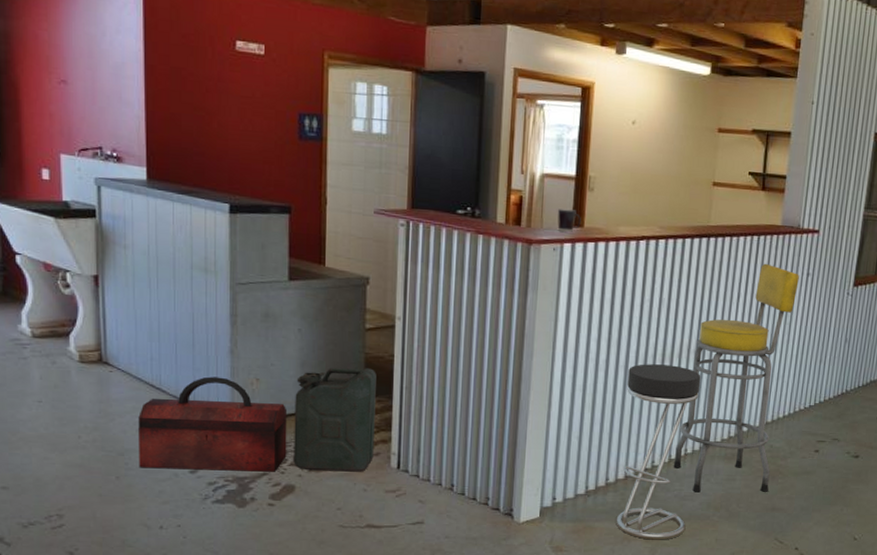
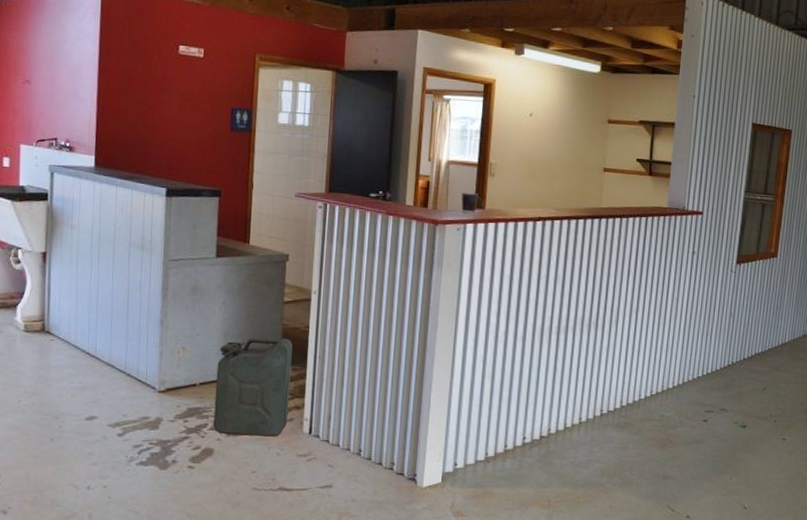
toolbox: present [138,376,287,472] -> none [71,345,209,436]
bar stool: present [616,364,701,540] -> none [514,336,594,507]
bar stool: present [673,263,799,493] -> none [568,242,685,460]

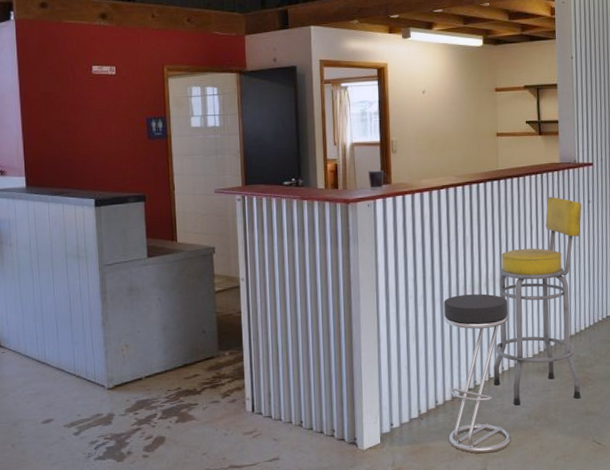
jerry can: present [213,338,293,437] -> none [159,325,231,421]
bar stool: none [514,336,594,507] -> present [444,294,511,454]
bar stool: none [568,242,685,460] -> present [493,196,582,406]

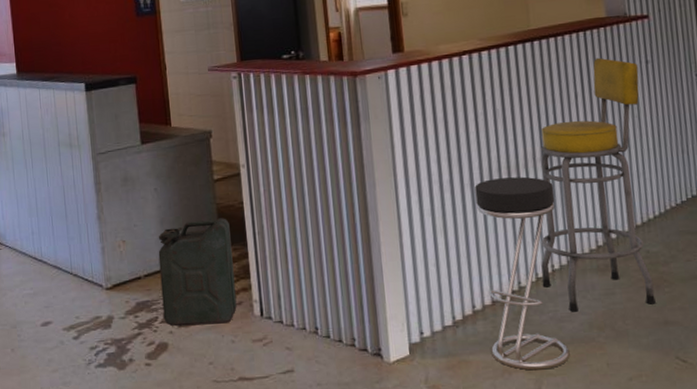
jerry can: none [159,325,231,421] -> present [158,218,237,326]
mug: present [367,170,389,190] -> none [376,37,401,59]

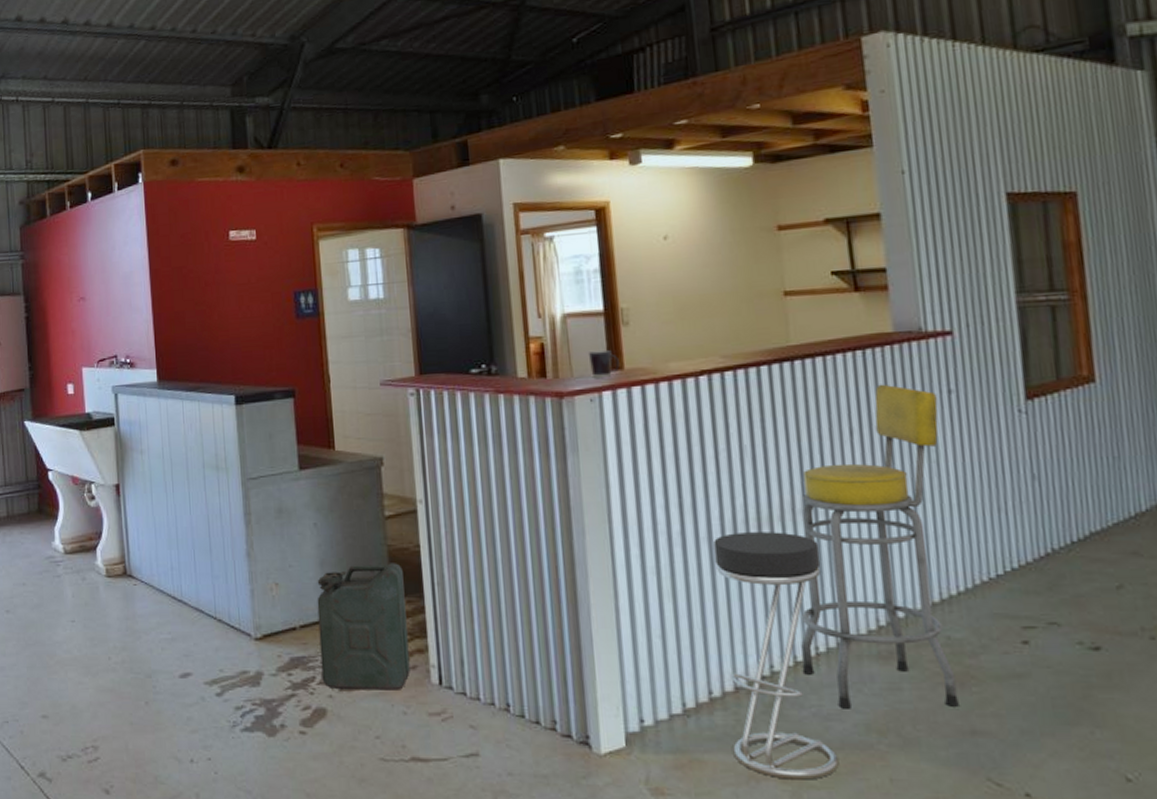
mug: none [376,37,401,59] -> present [588,350,620,378]

